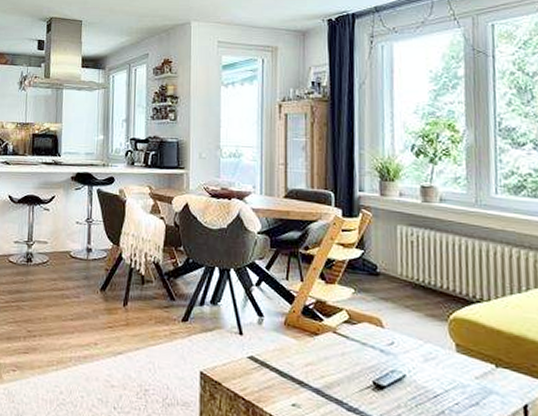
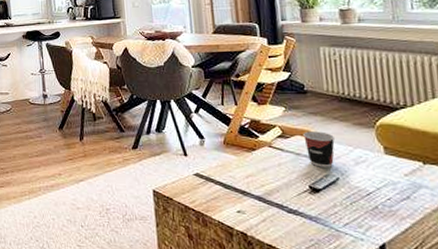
cup: none [371,319,406,362] -> present [303,131,336,167]

